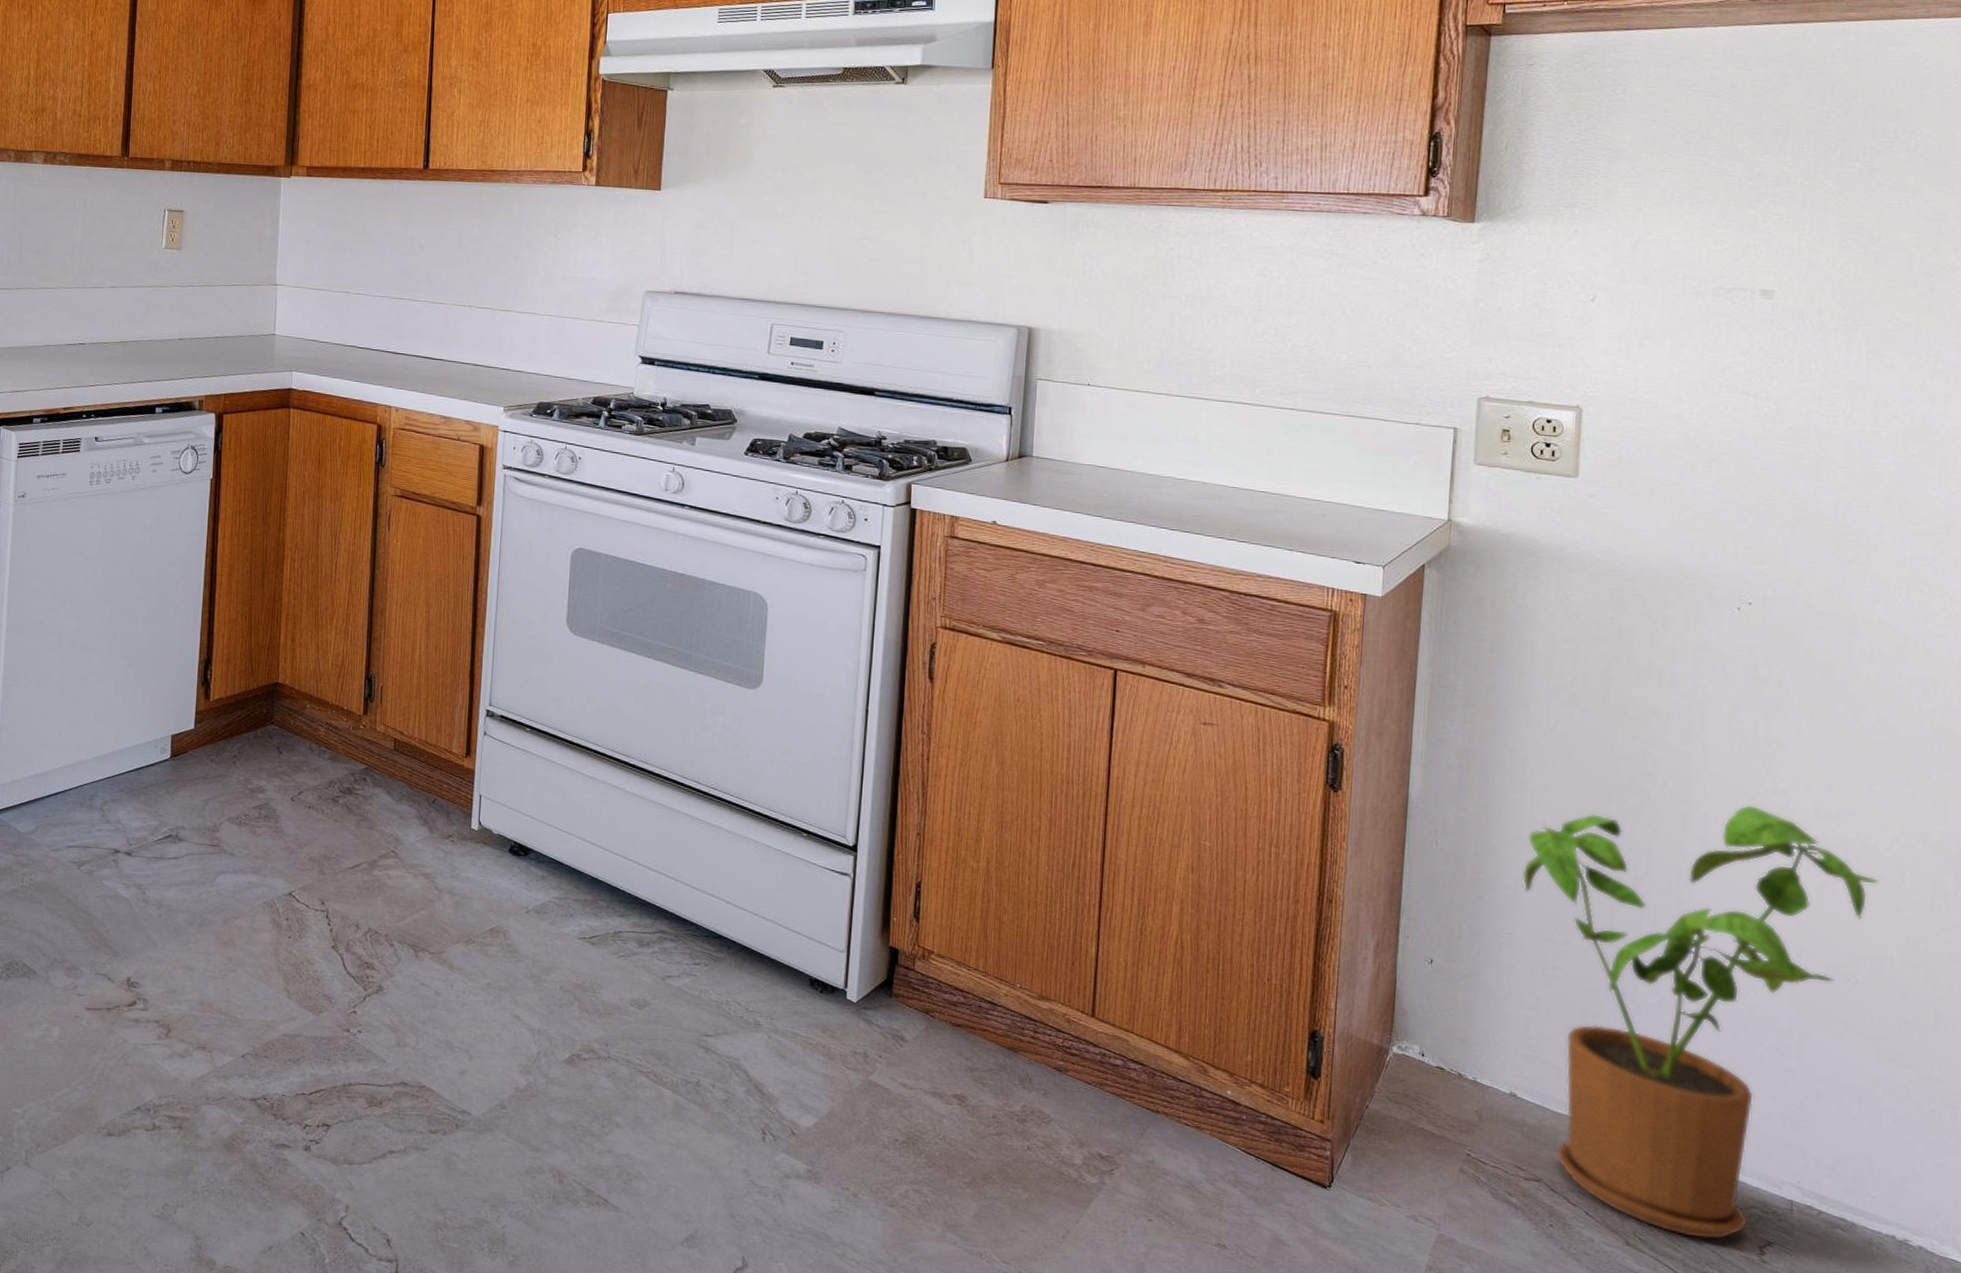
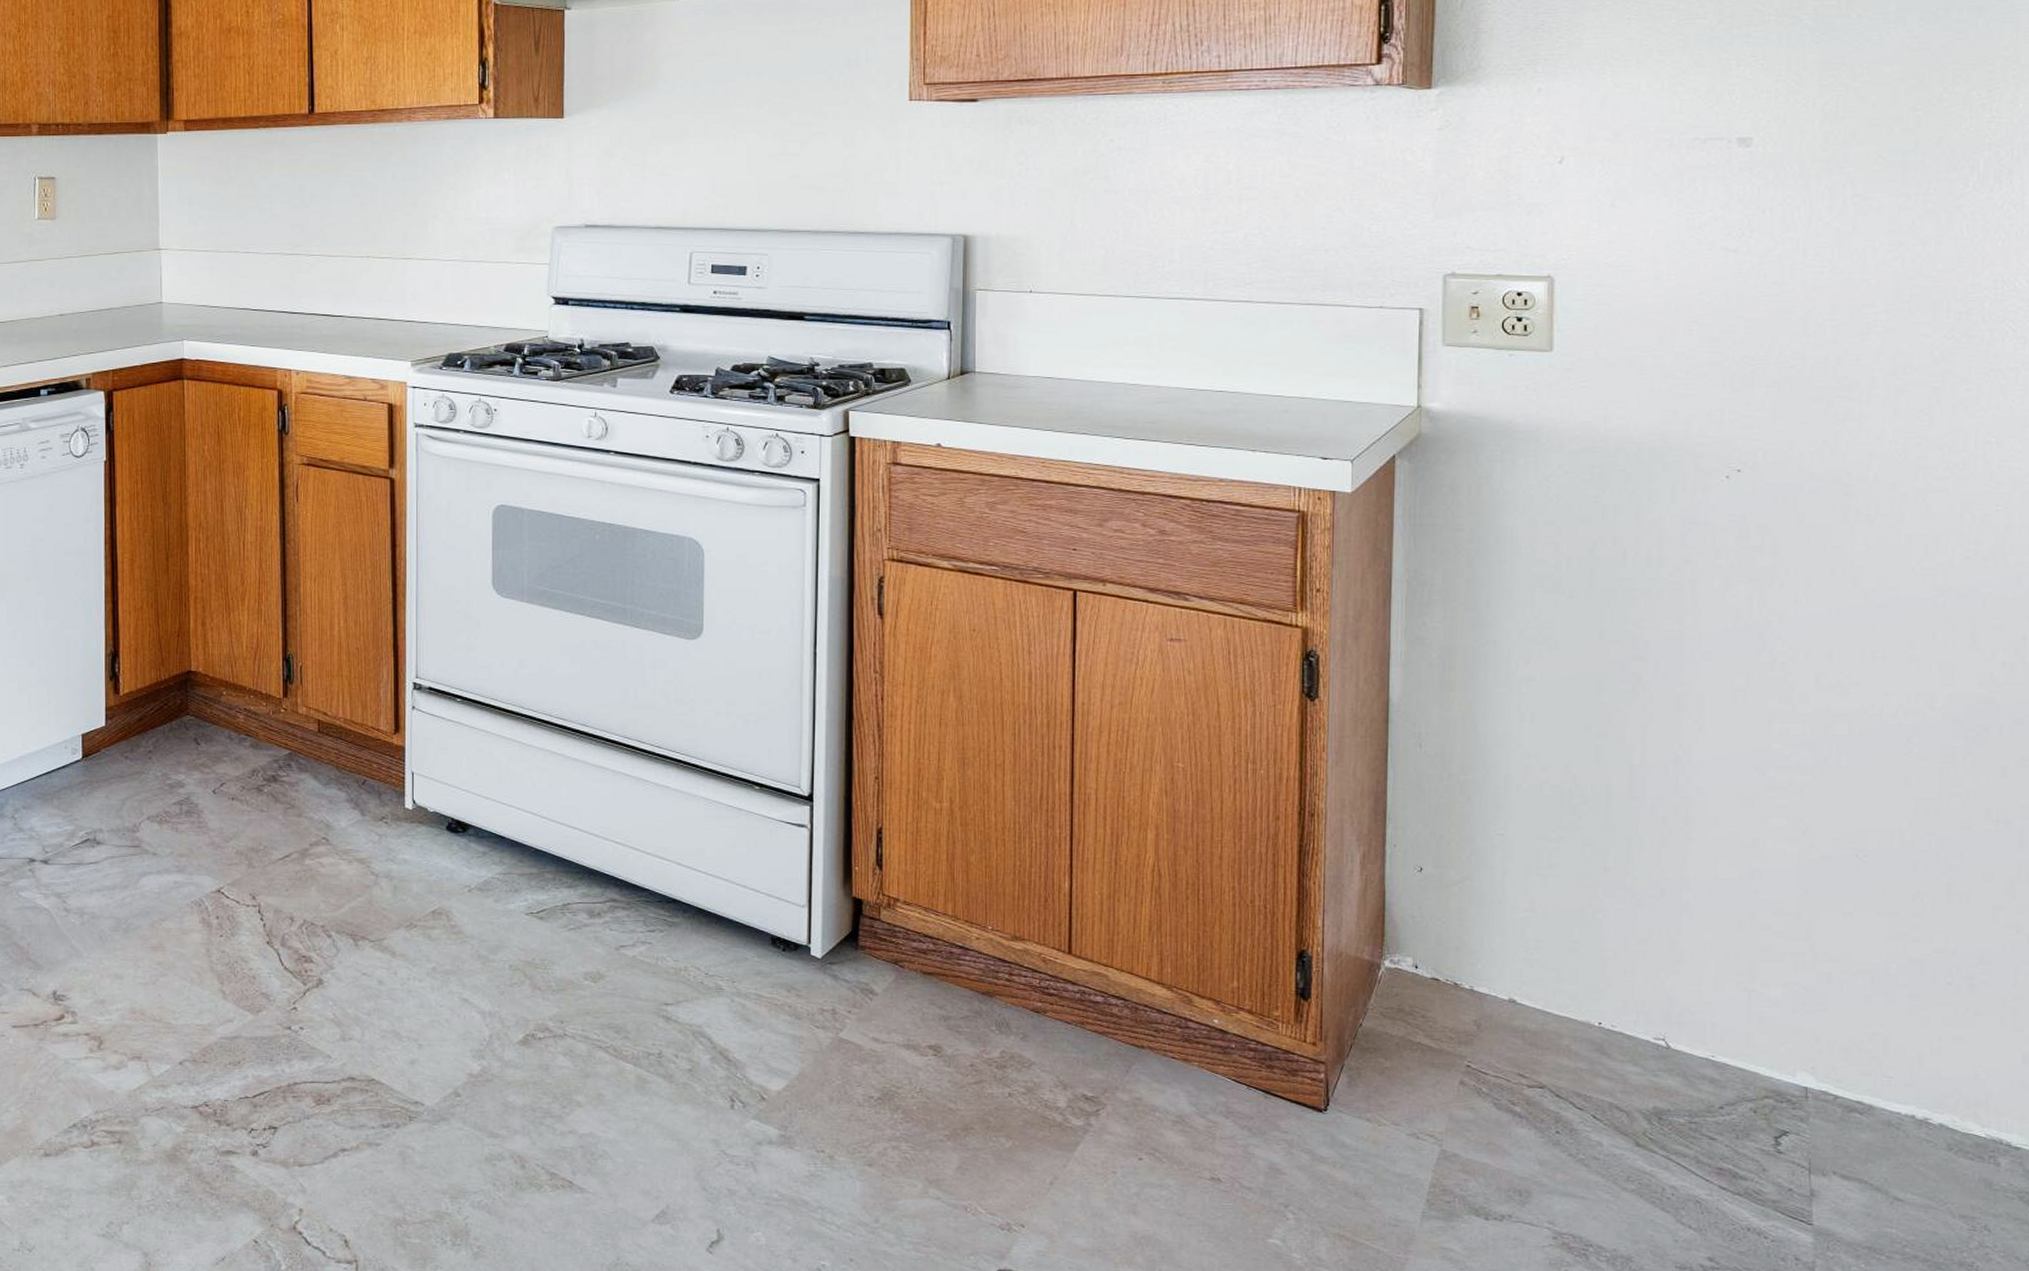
house plant: present [1522,804,1879,1240] -> none [1512,681,1885,1134]

